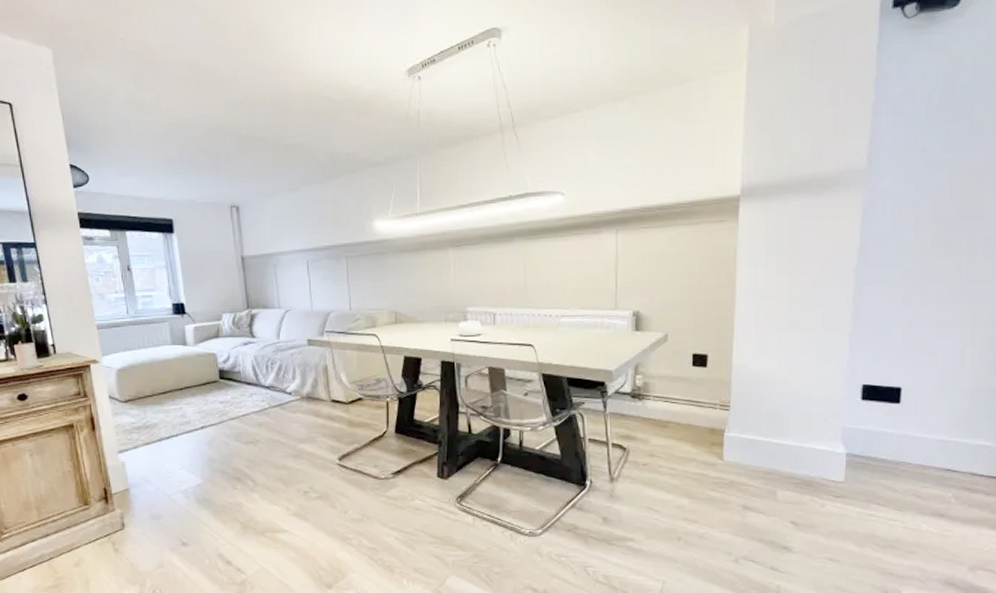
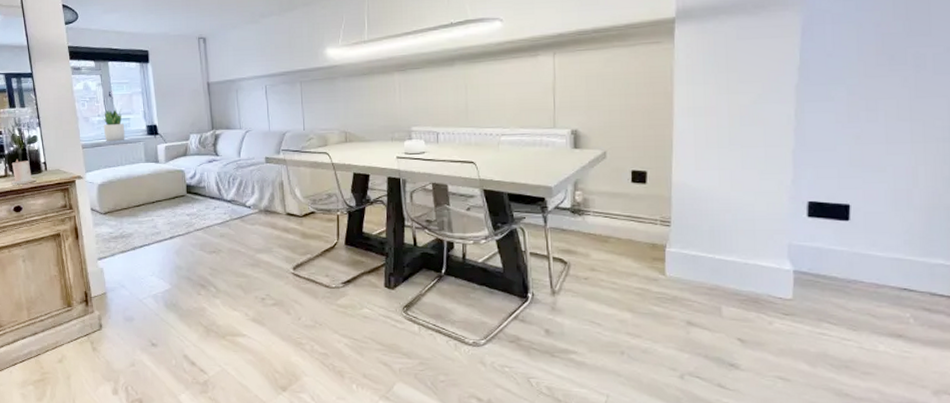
planter: none [120,284,148,322] -> present [102,108,125,142]

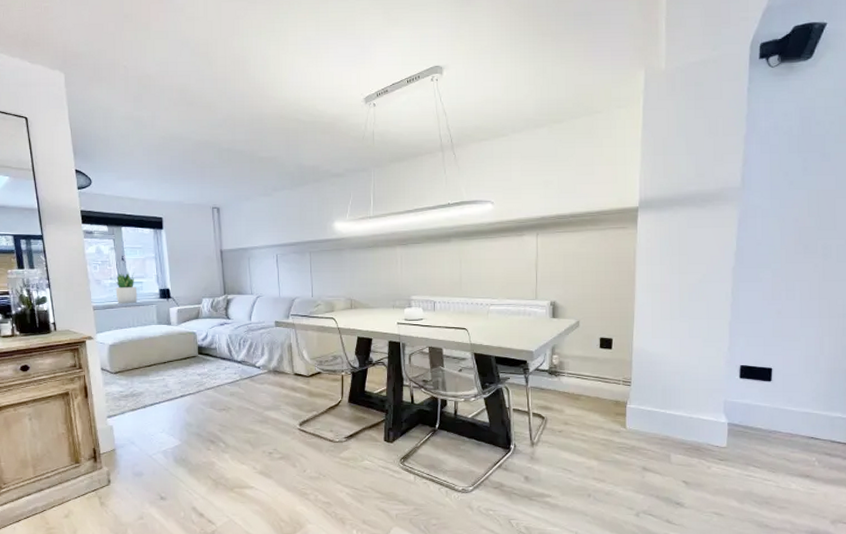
candle: present [11,159,37,185] -> none [18,319,45,345]

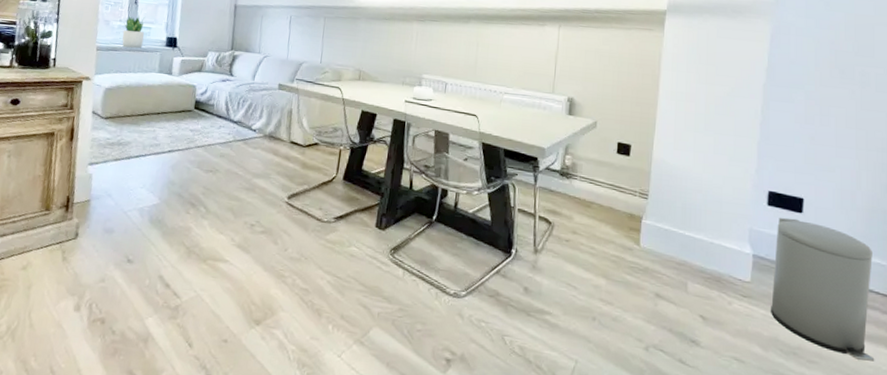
pedal bin: none [745,387,837,501] -> present [771,217,875,362]

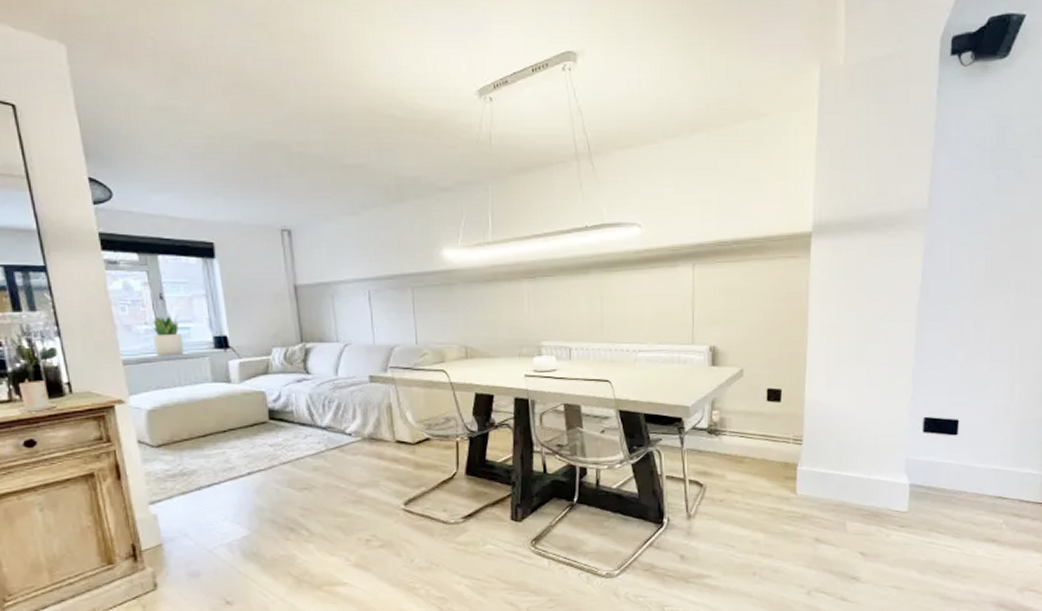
candle: none [13,51,42,78] -> present [18,378,57,412]
pedal bin: present [771,217,875,362] -> none [928,441,1024,567]

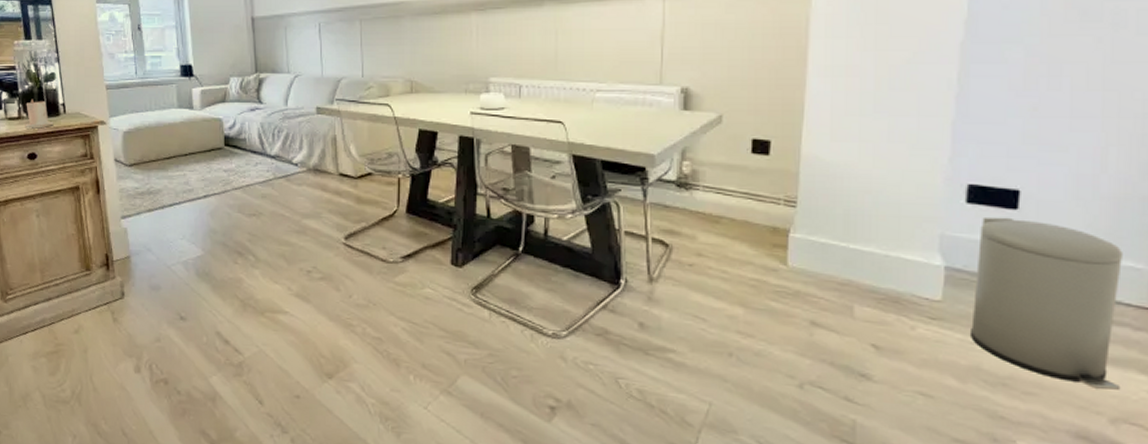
planter: present [150,314,184,357] -> none [129,44,156,83]
pedal bin: none [928,441,1024,567] -> present [971,216,1122,390]

